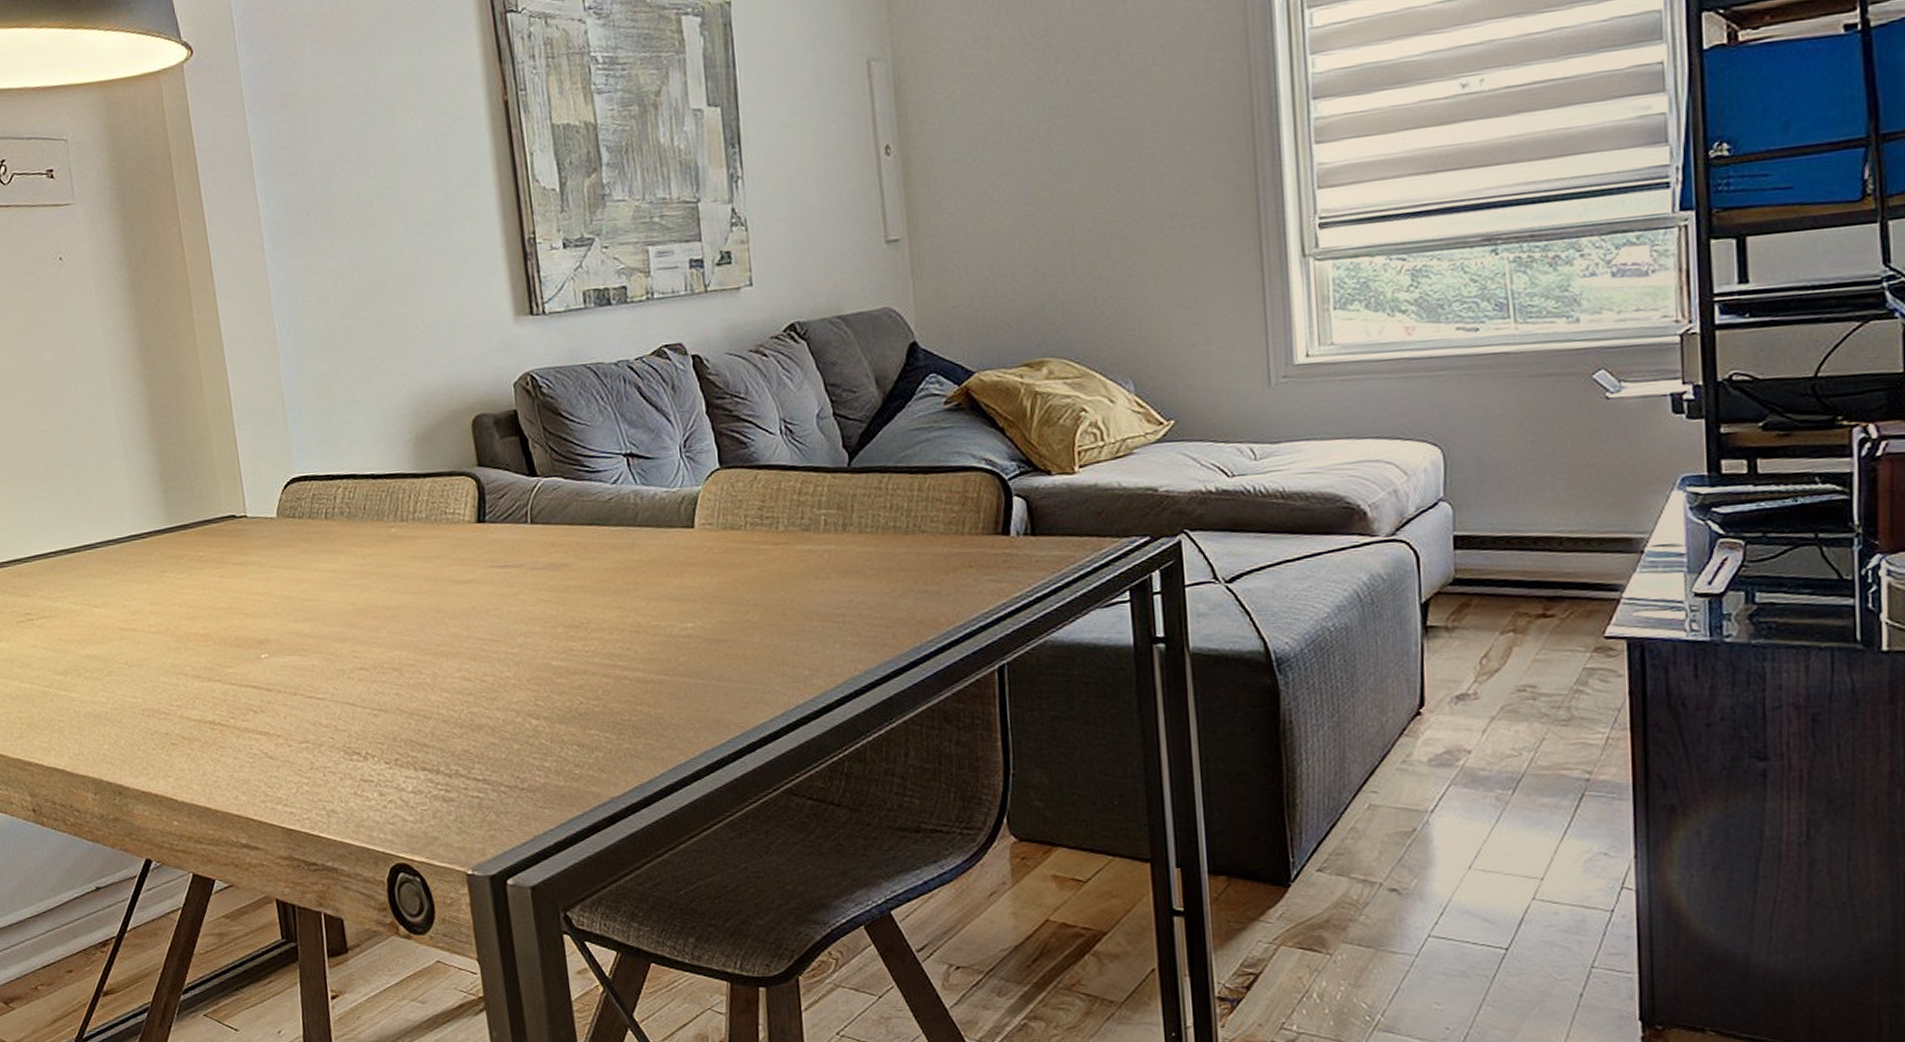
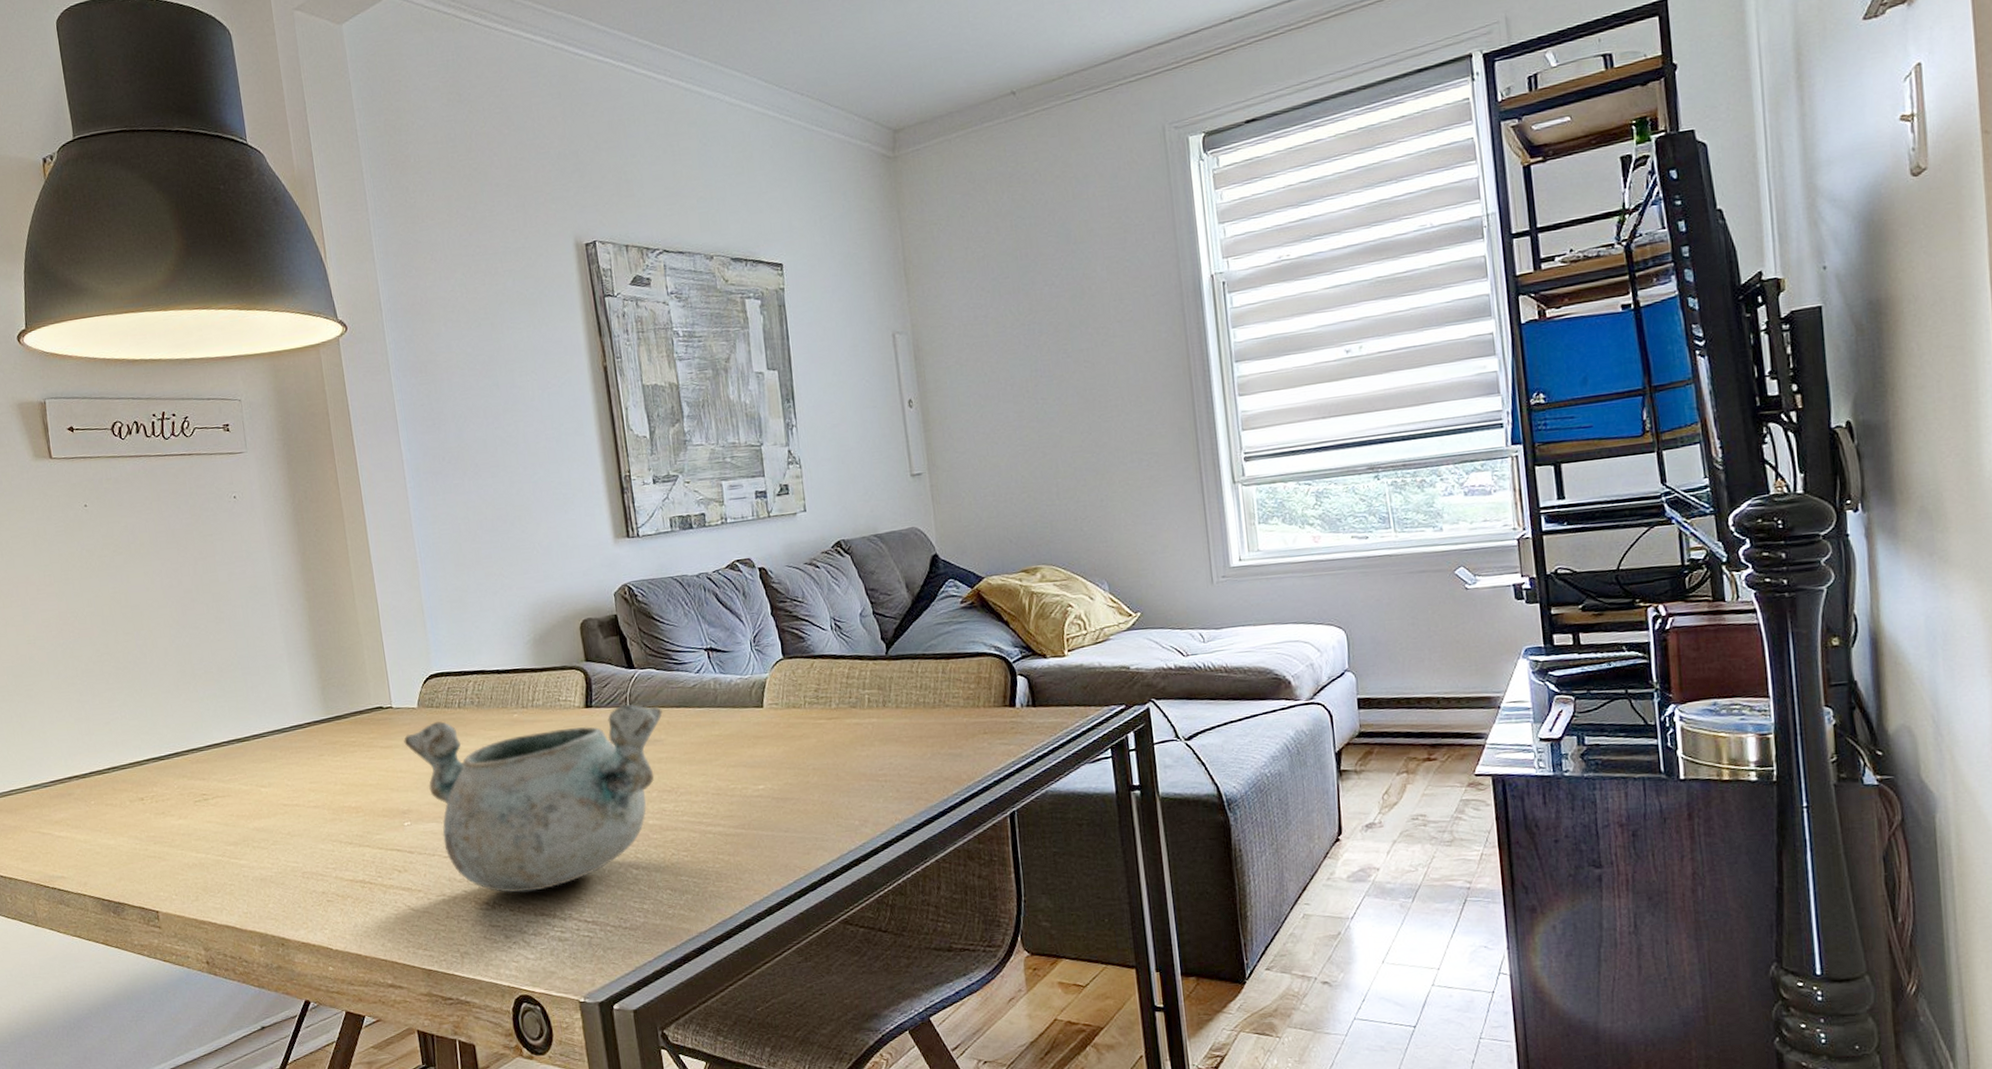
decorative bowl: none [260,520,571,743] -> present [404,704,663,893]

